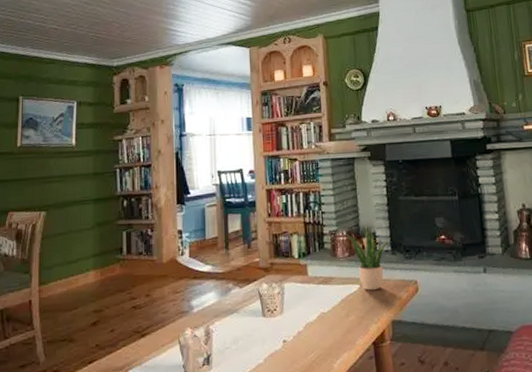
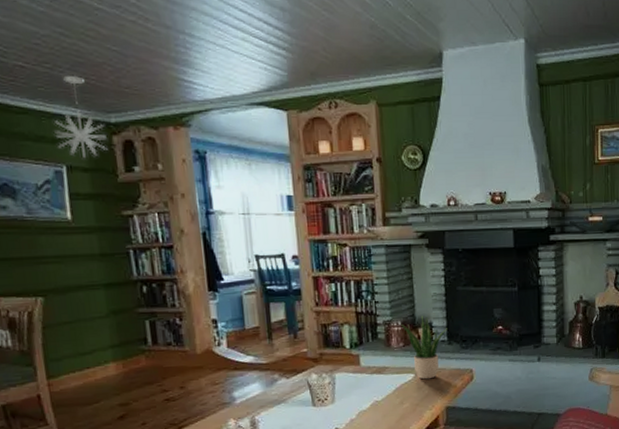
pendant light: none [72,32,109,95] -> present [54,75,108,158]

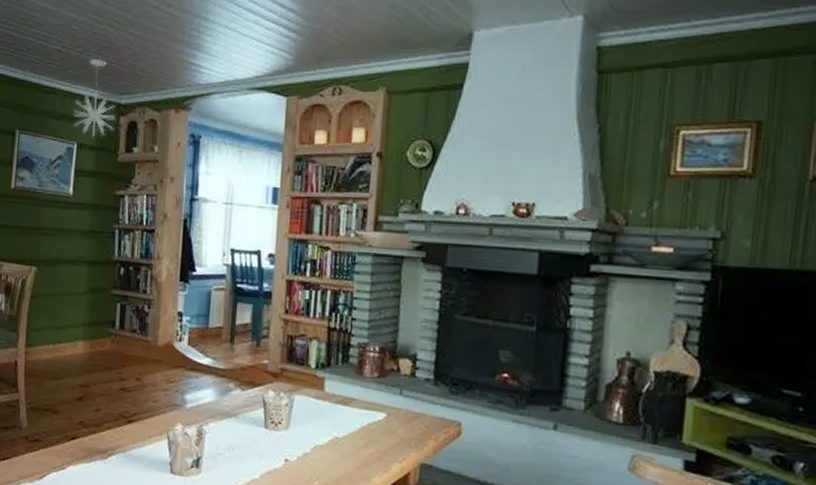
potted plant: present [399,316,447,380] -> none [376,344,435,424]

